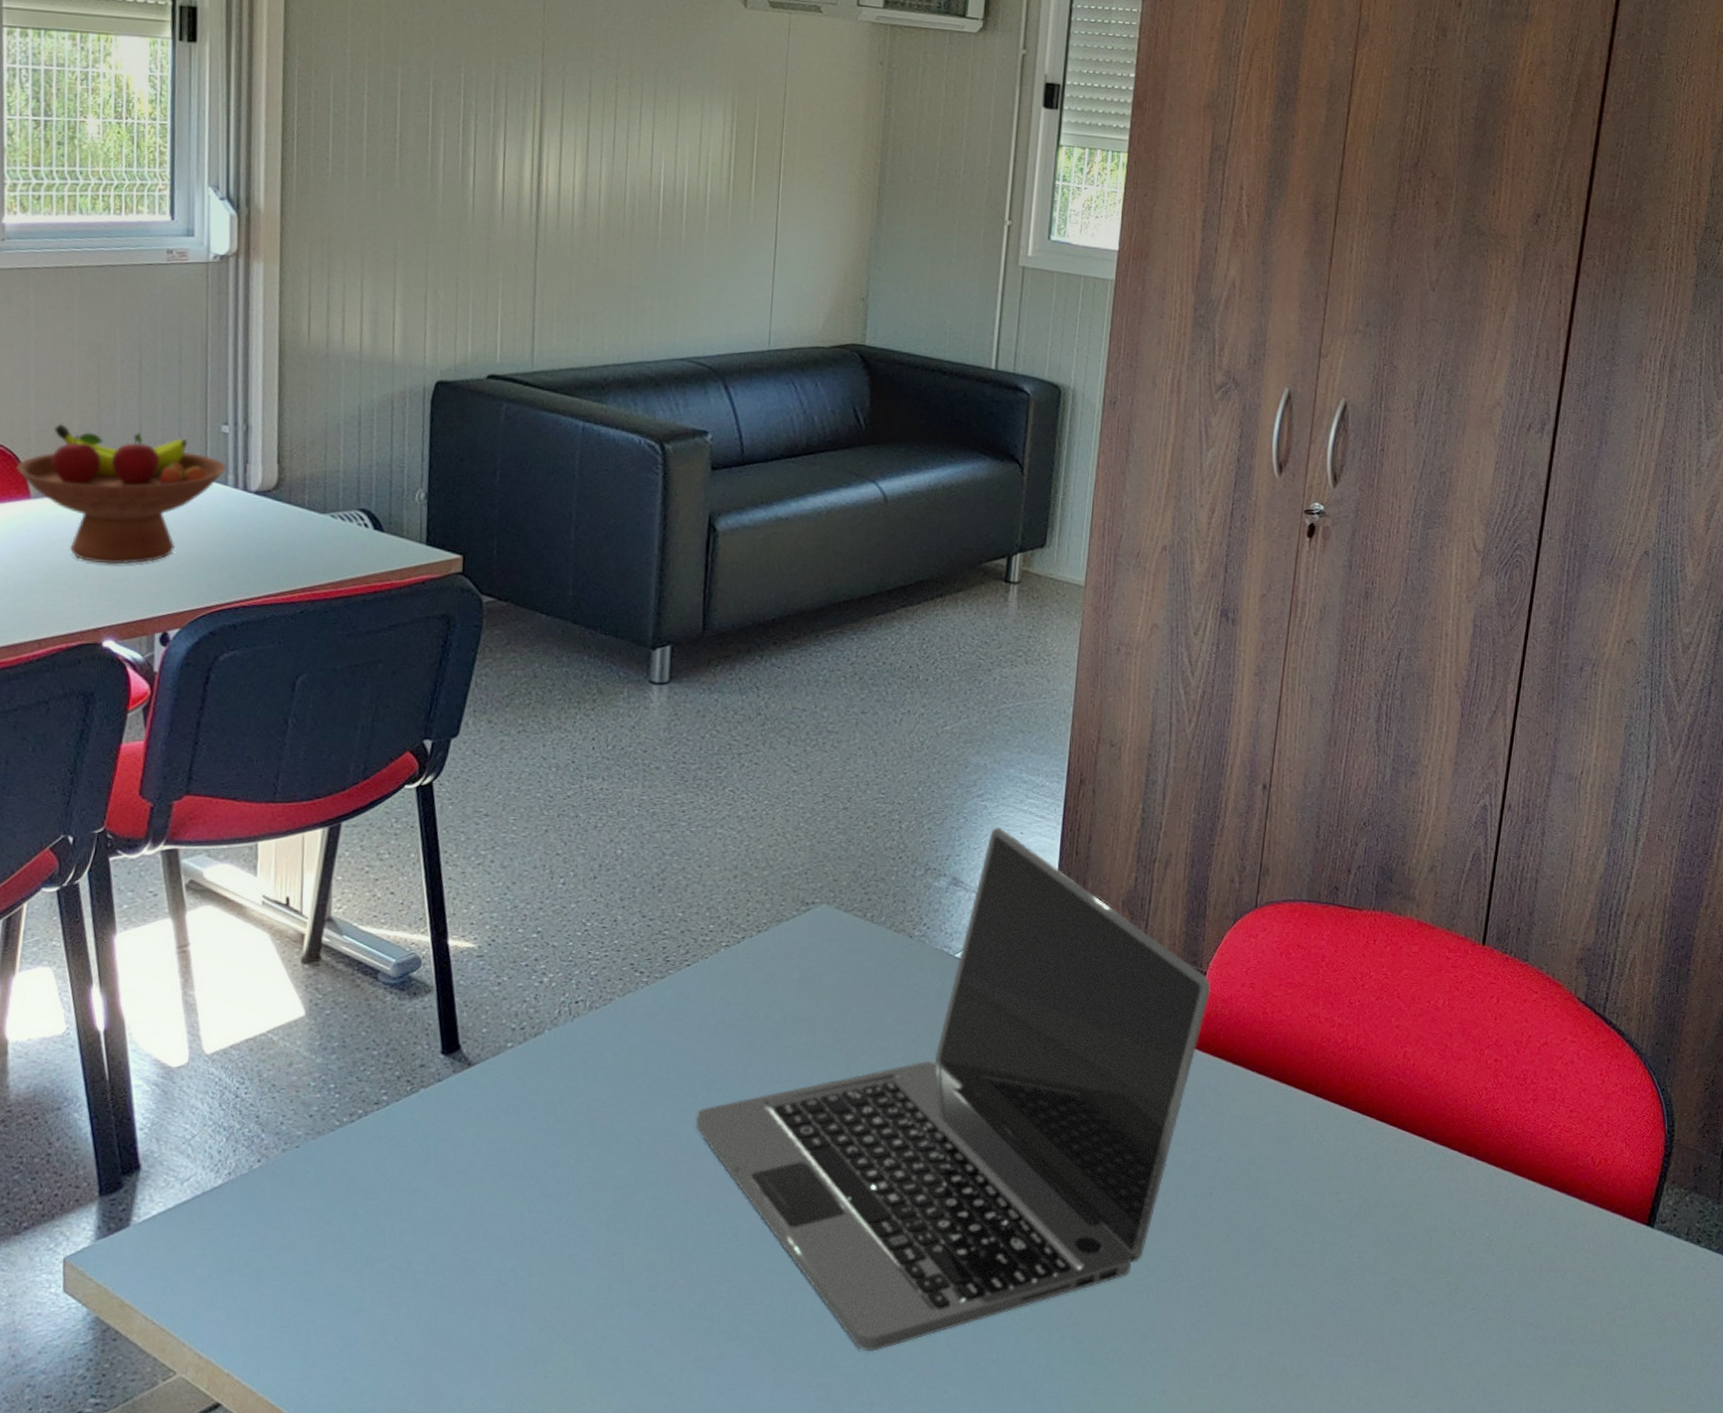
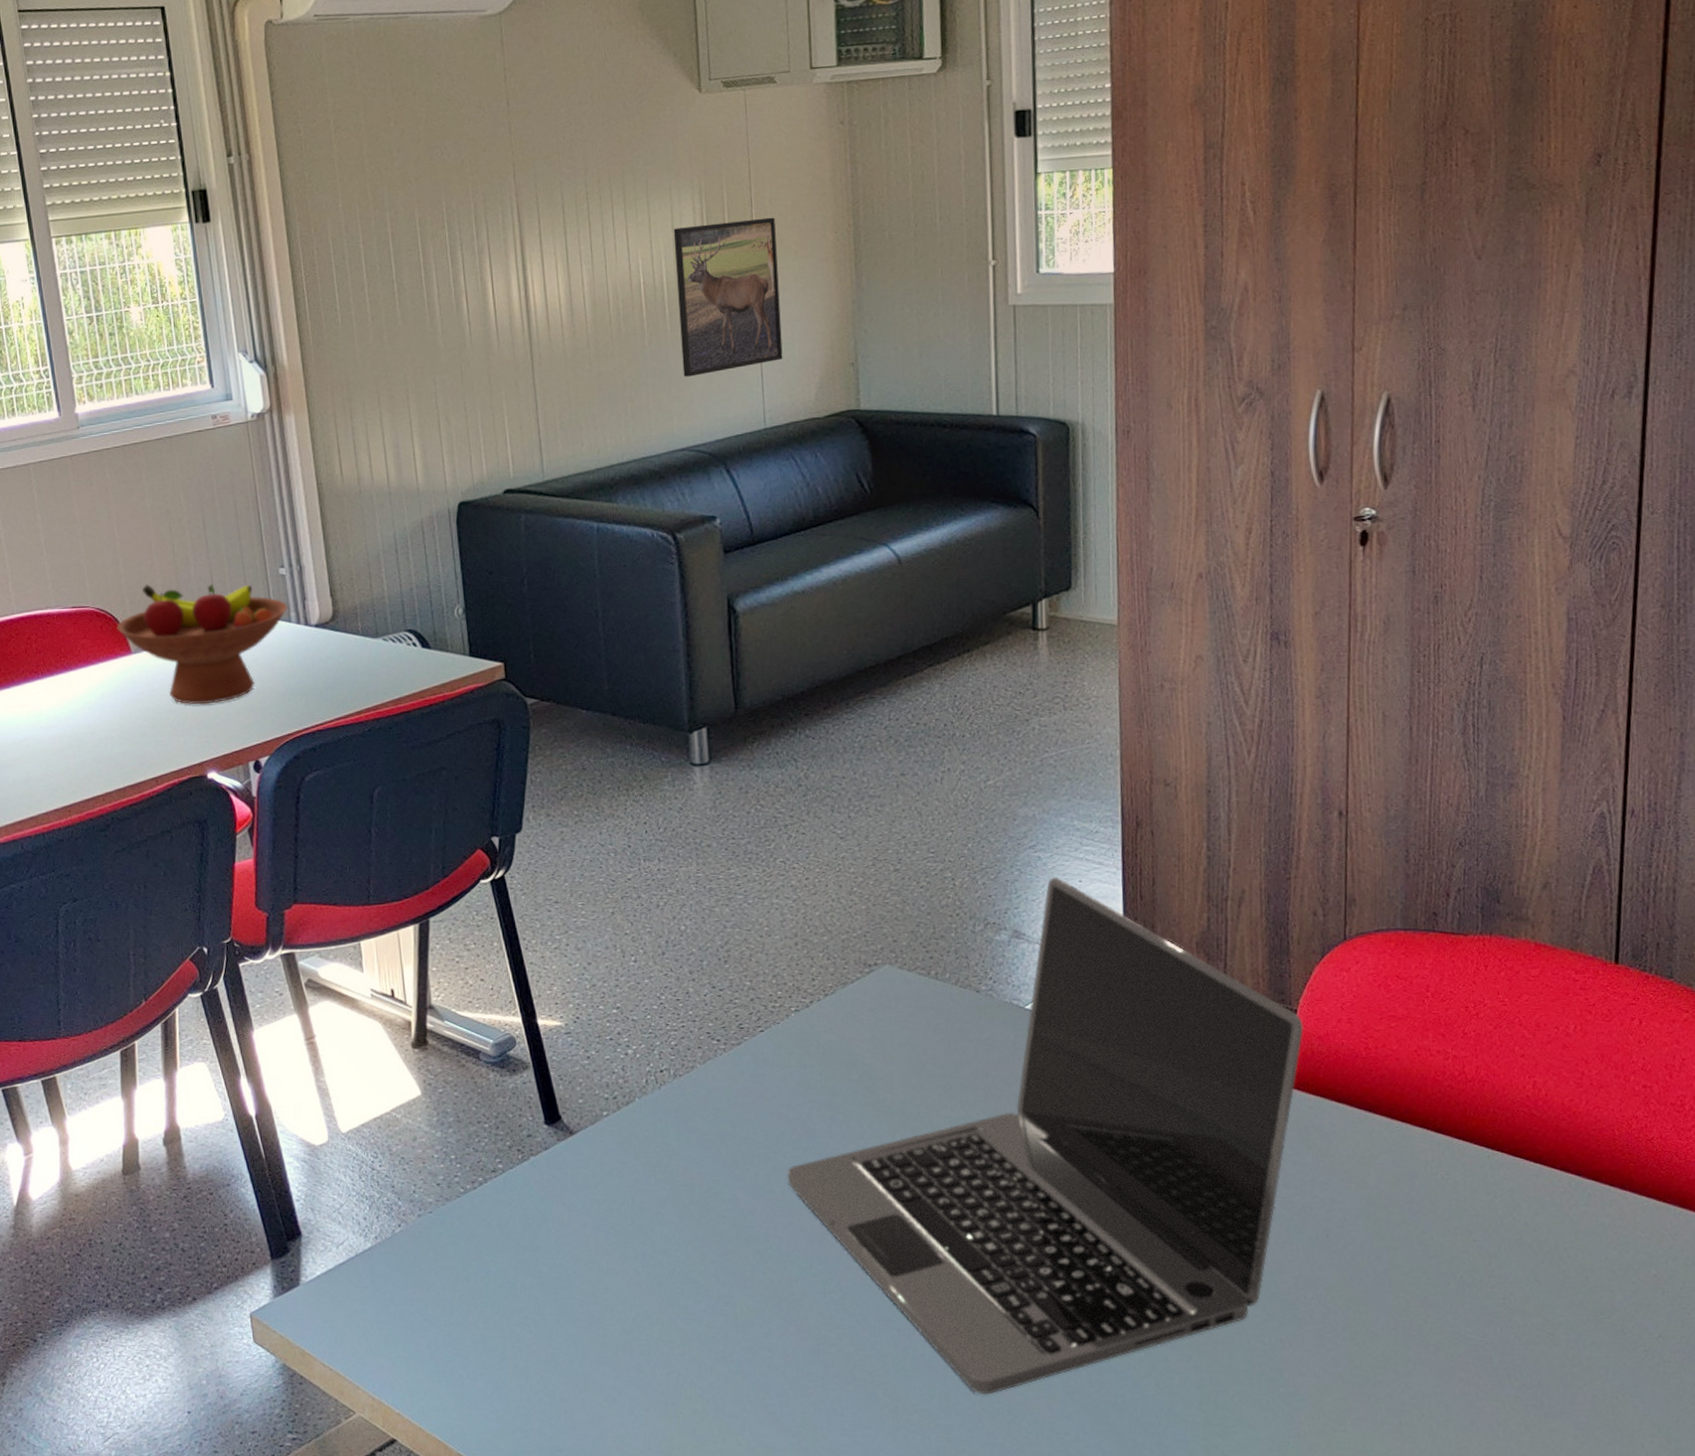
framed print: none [692,136,804,288] -> present [673,217,783,377]

